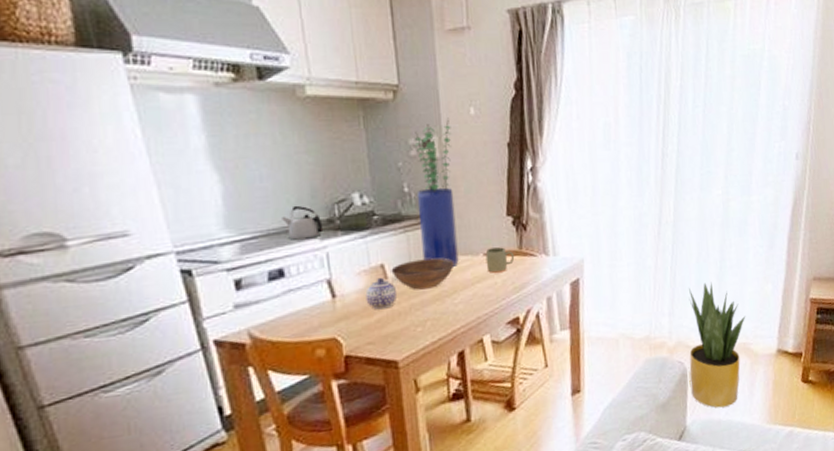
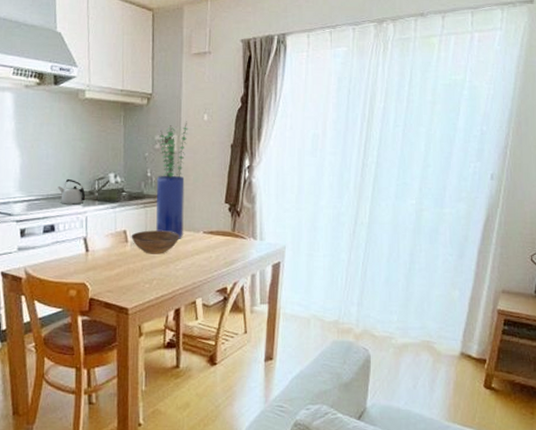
teapot: present [365,277,398,310] -> none [110,240,134,266]
mug: present [485,247,515,273] -> none [204,228,228,248]
planter: present [689,282,746,408] -> none [373,281,431,397]

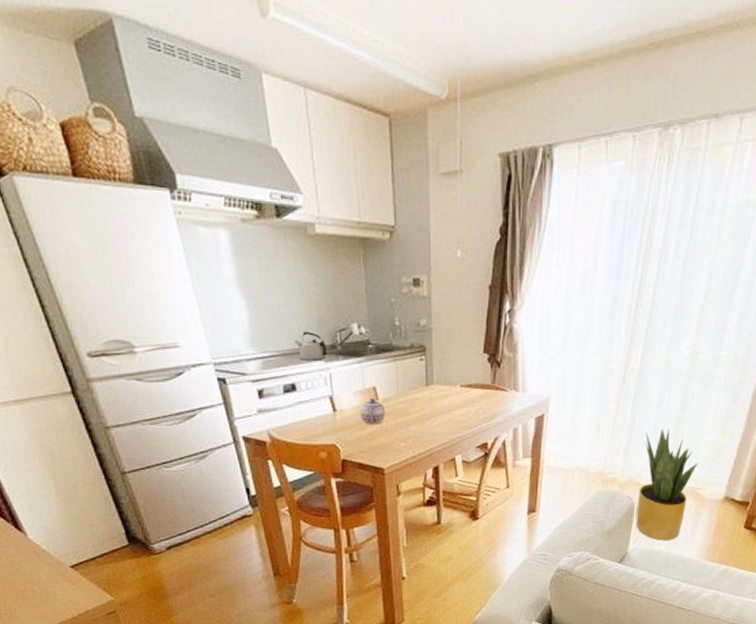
teapot: none [110,240,134,266] -> present [360,398,386,425]
bowl: present [131,230,180,254] -> none [381,385,435,411]
vase: present [156,121,188,239] -> none [406,259,439,394]
planter: none [373,281,431,397] -> present [636,429,698,541]

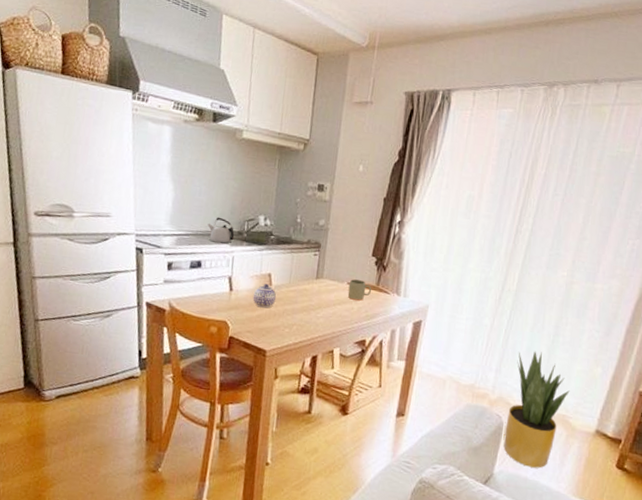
mug: none [462,381,488,403] -> present [348,279,372,301]

